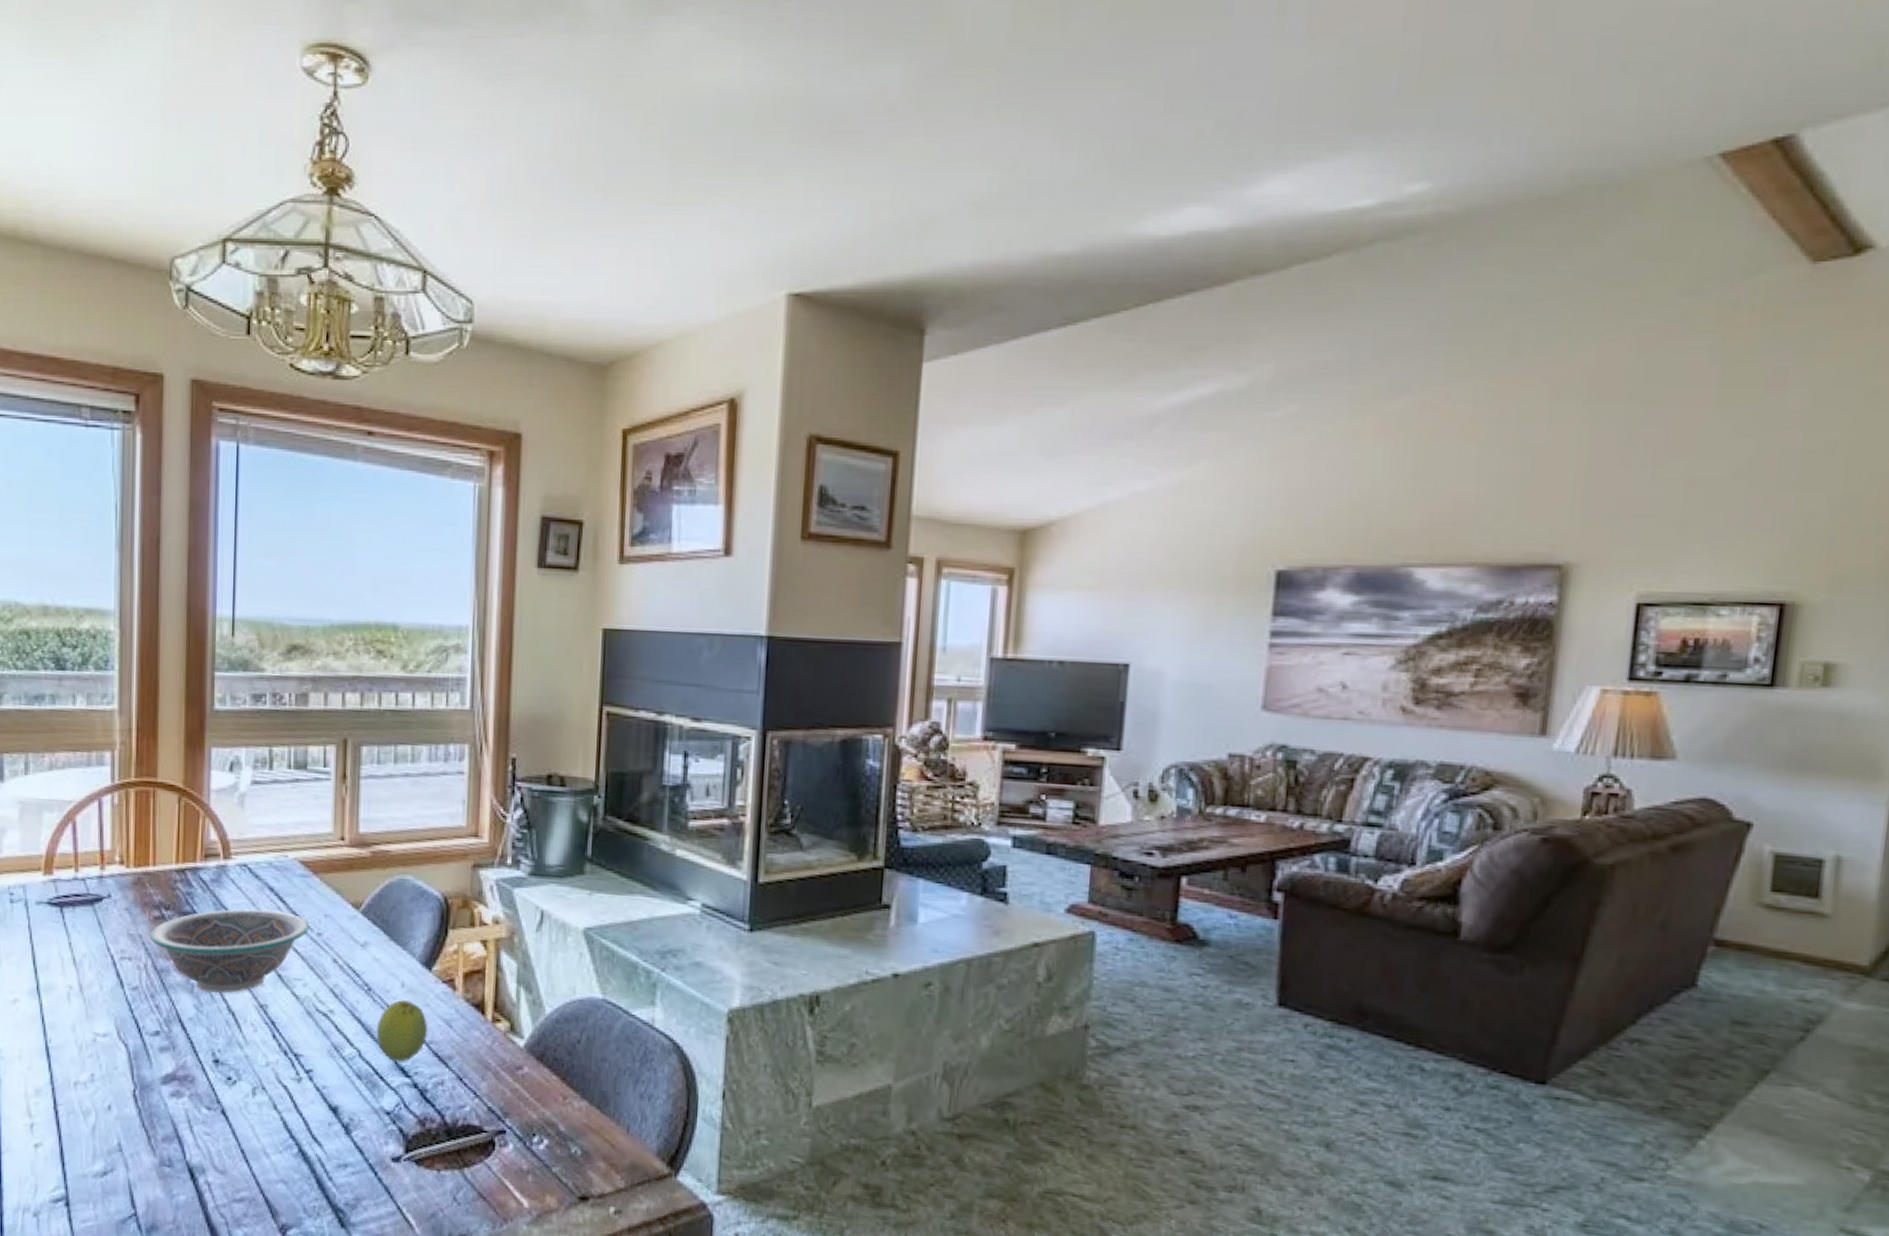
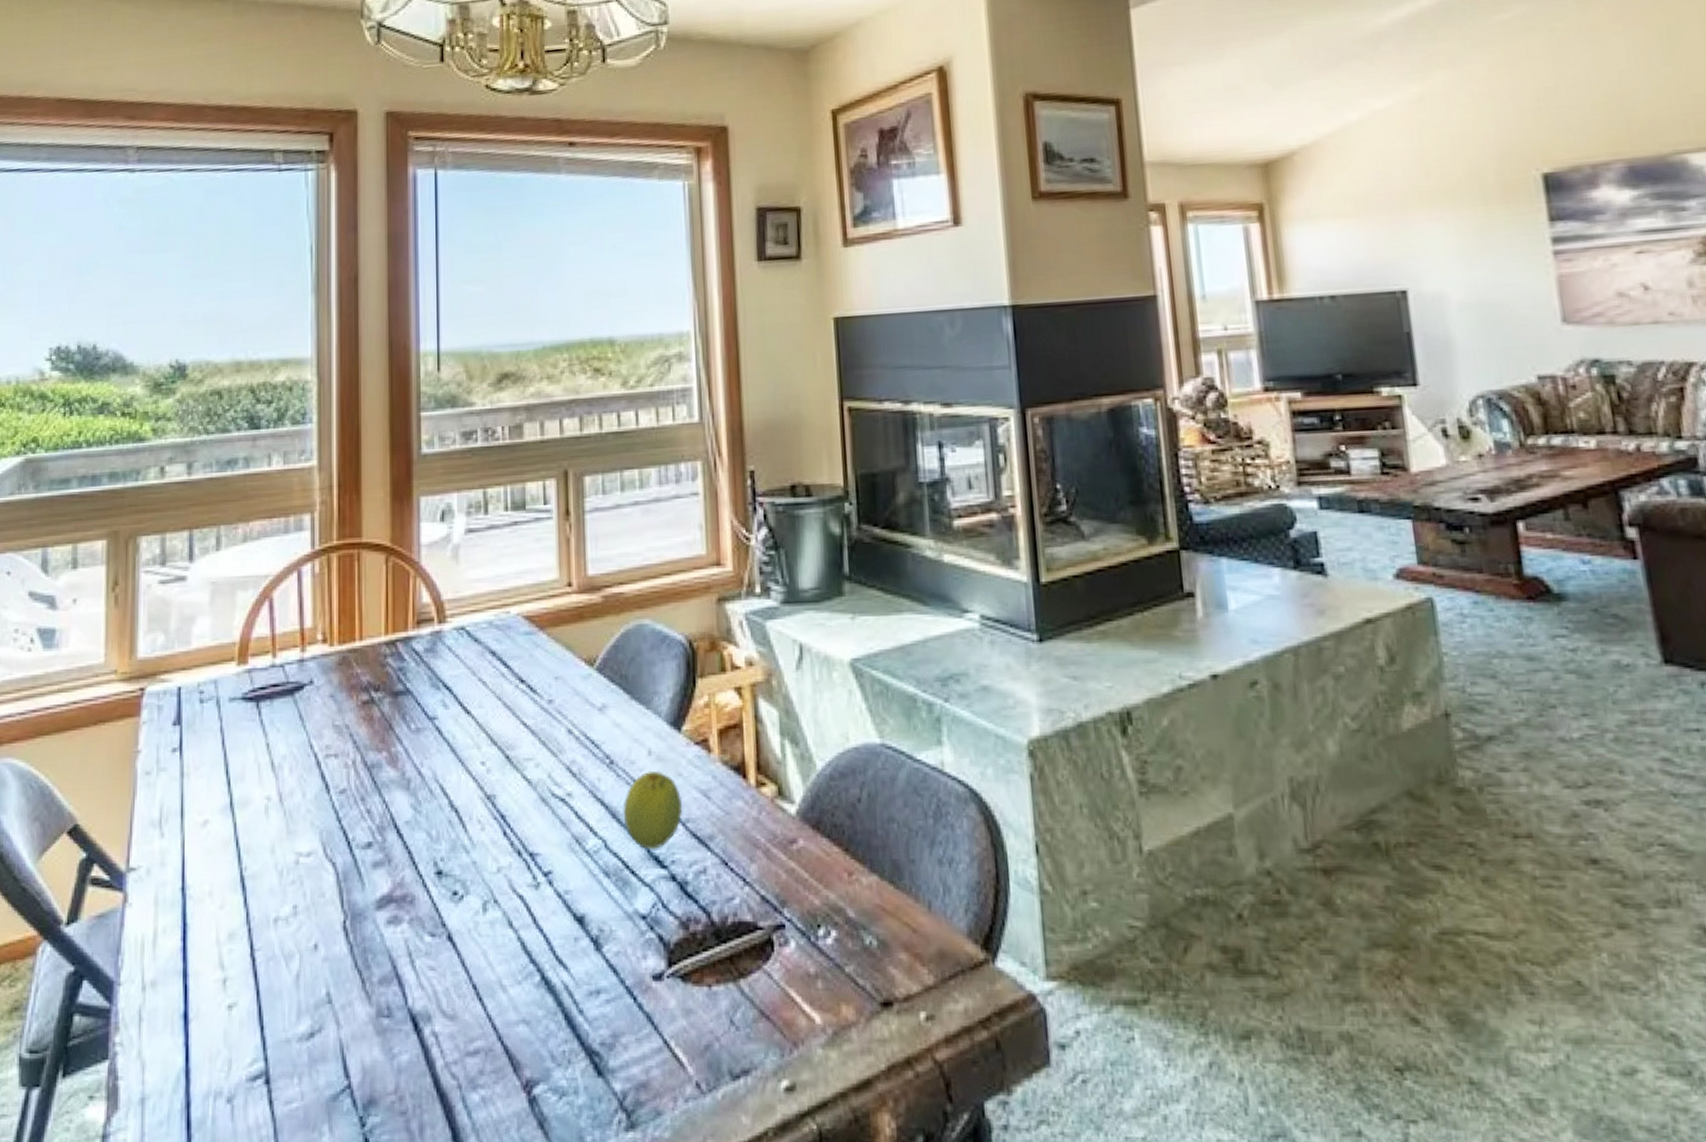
bowl: present [149,908,310,994] -> none [358,678,539,786]

